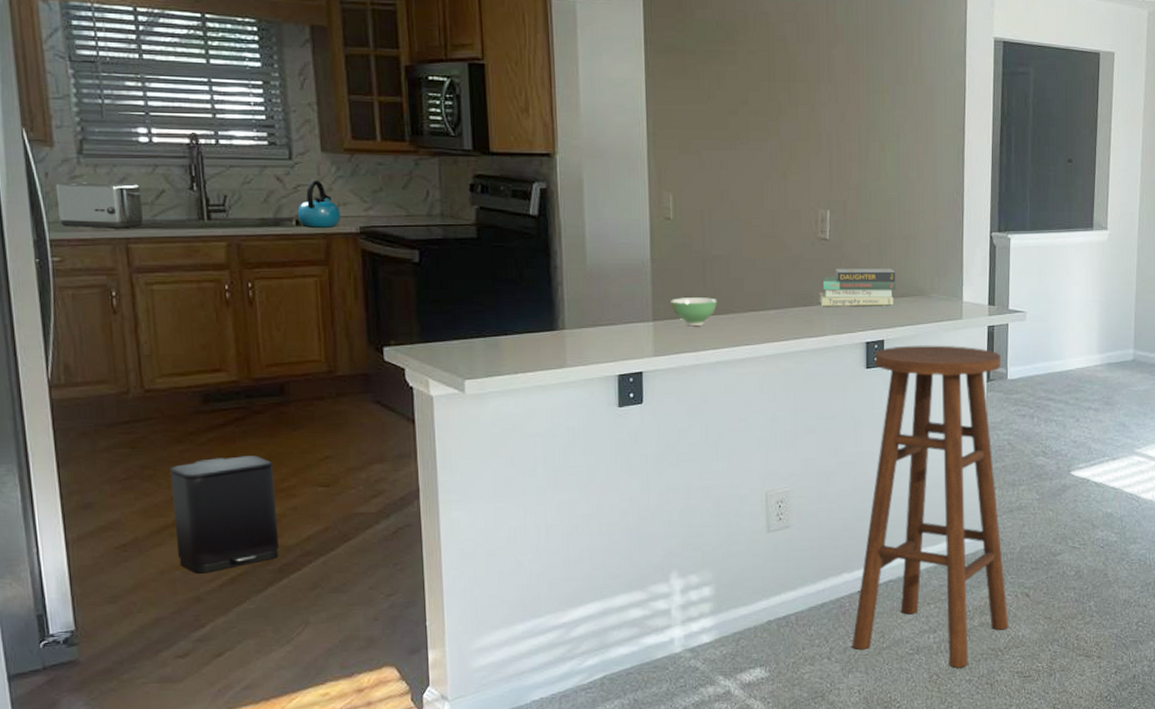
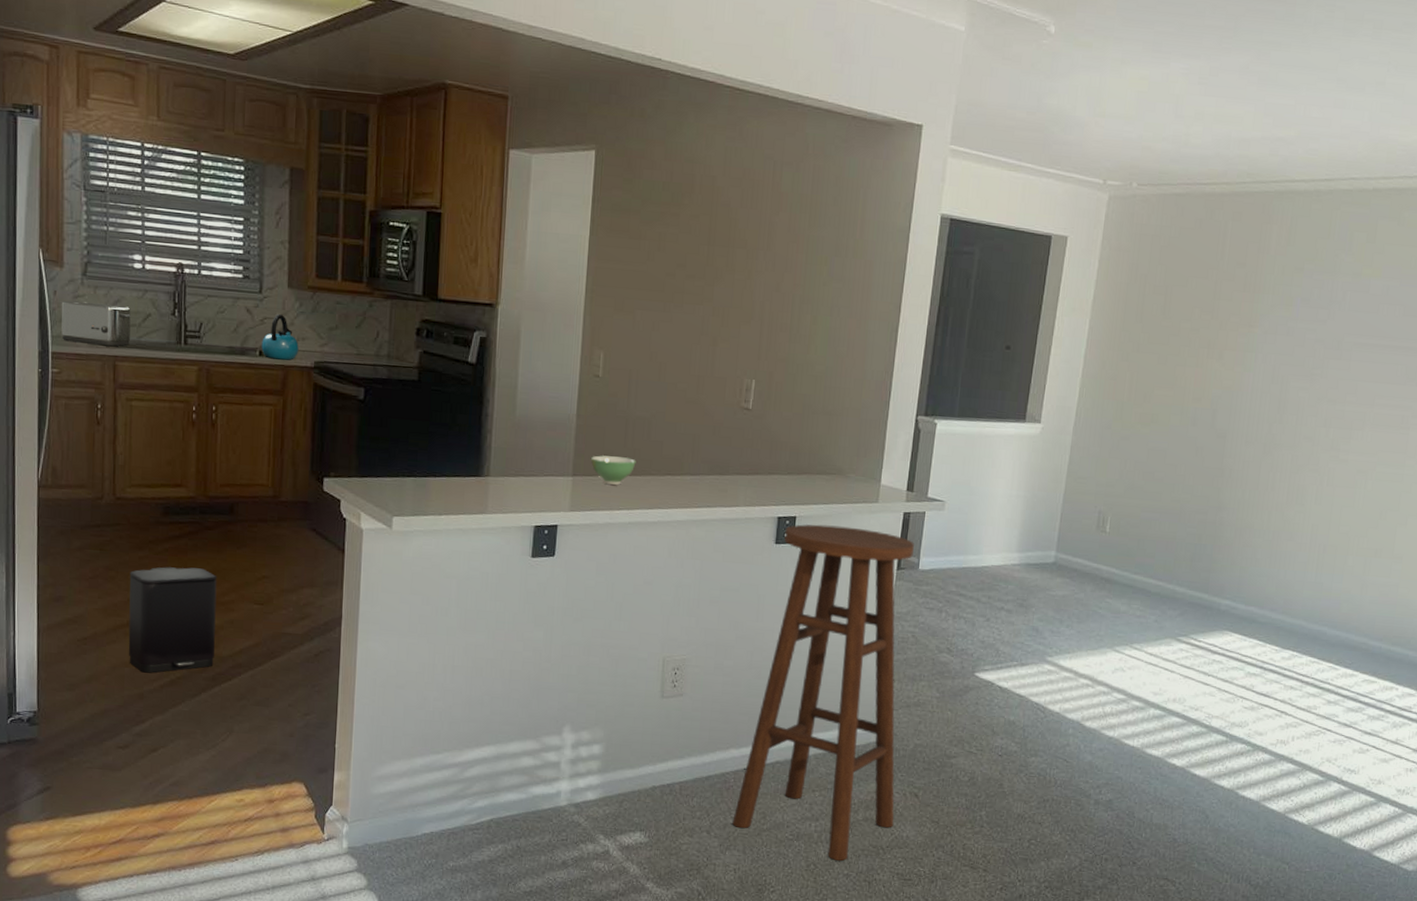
books: present [819,268,896,306] -> none [735,439,815,482]

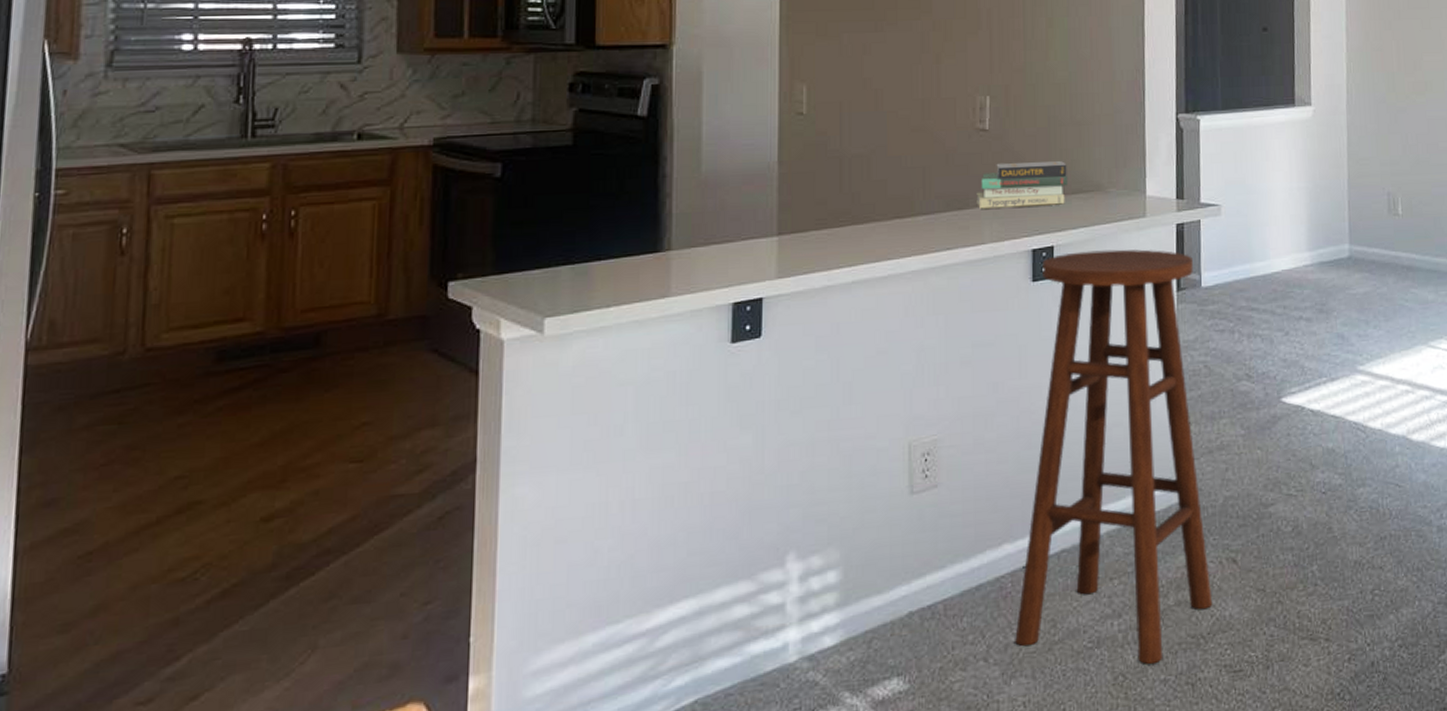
toaster: present [61,300,131,347] -> none [72,98,176,153]
pedal bin: present [128,567,217,673] -> none [157,426,295,587]
kettle: present [261,314,299,361] -> none [360,86,412,143]
bowl: present [590,455,636,486] -> none [798,204,856,240]
books: none [735,439,815,482] -> present [976,161,1067,209]

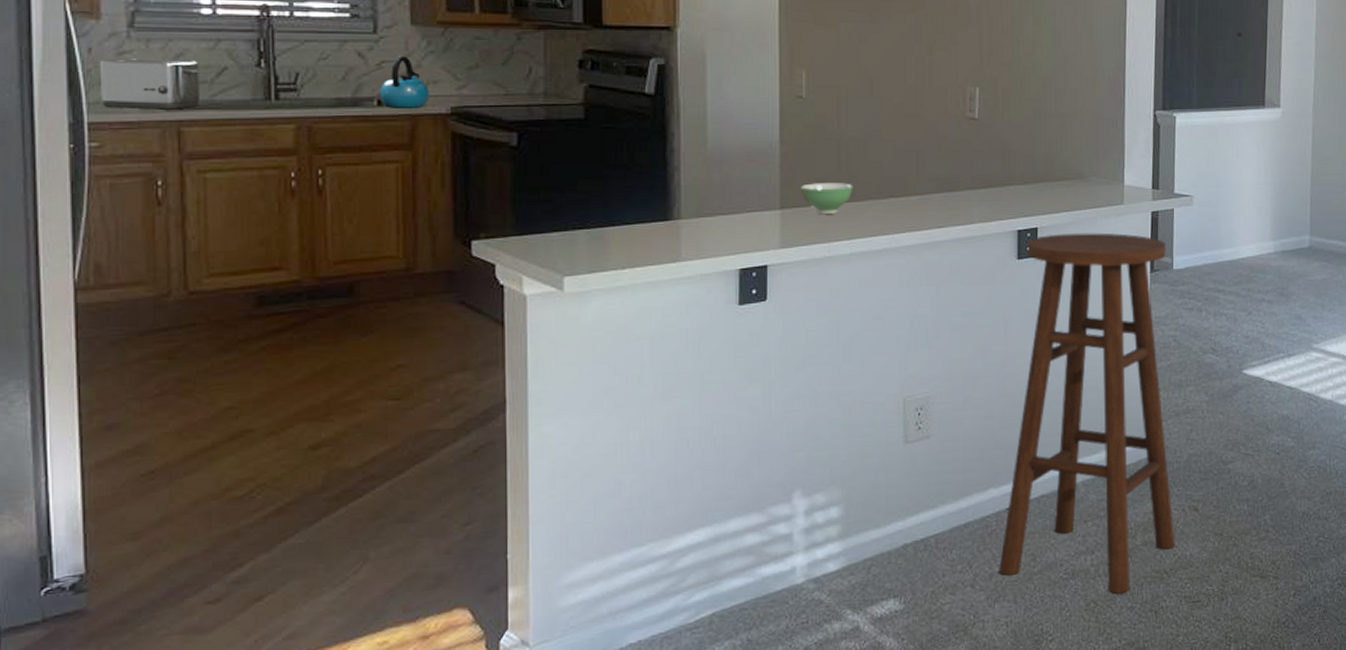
toaster: none [72,98,176,153] -> present [99,57,199,110]
kettle: none [360,86,412,143] -> present [380,56,429,110]
bowl: none [798,204,856,240] -> present [800,183,854,215]
books: present [976,161,1067,209] -> none [966,150,1051,191]

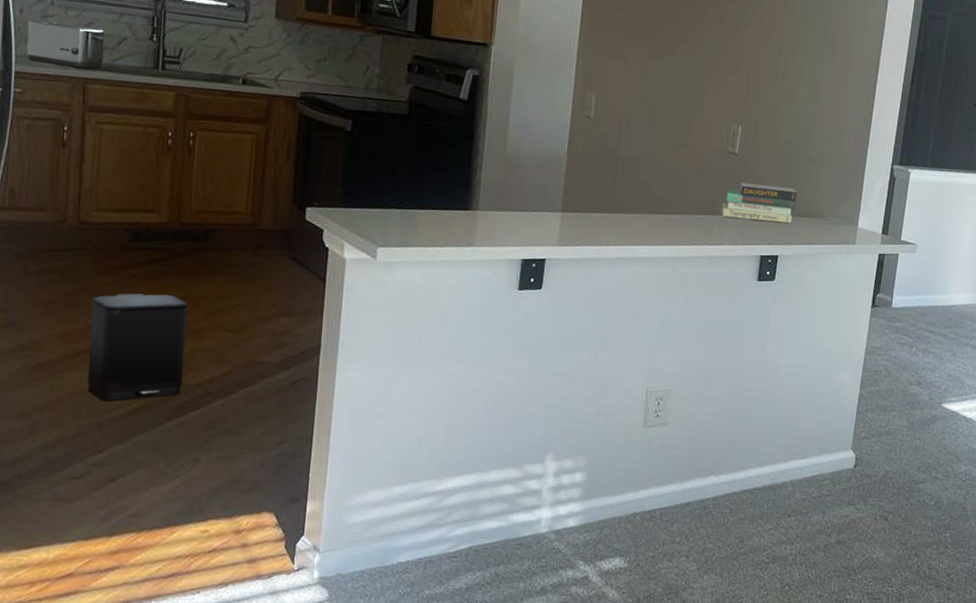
pedal bin: none [212,365,338,504] -> present [87,293,189,402]
kettle: present [380,56,429,110] -> none [245,44,285,91]
bowl: present [800,183,854,215] -> none [580,192,625,222]
books: none [966,150,1051,191] -> present [721,182,797,224]
bar stool: present [999,233,1176,594] -> none [711,263,888,582]

